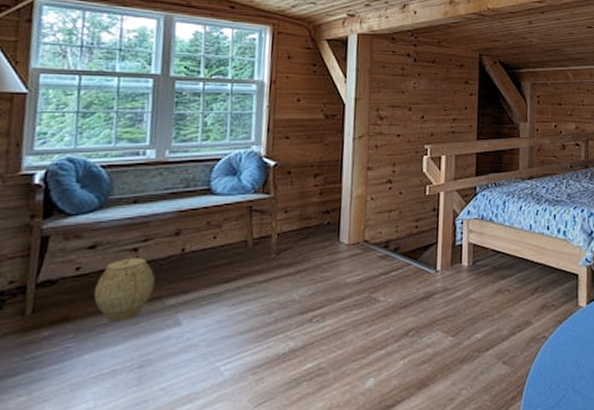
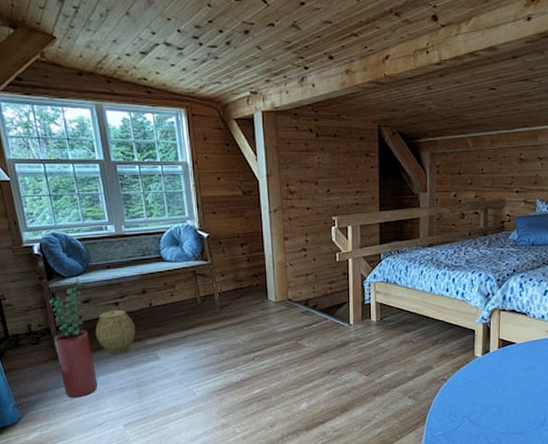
vase: none [22,215,92,391] -> present [49,278,98,398]

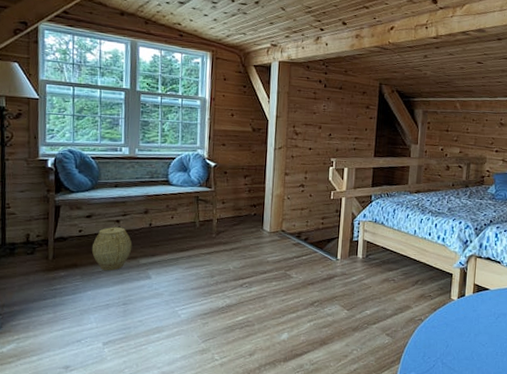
vase: present [49,278,98,398] -> none [49,193,88,312]

